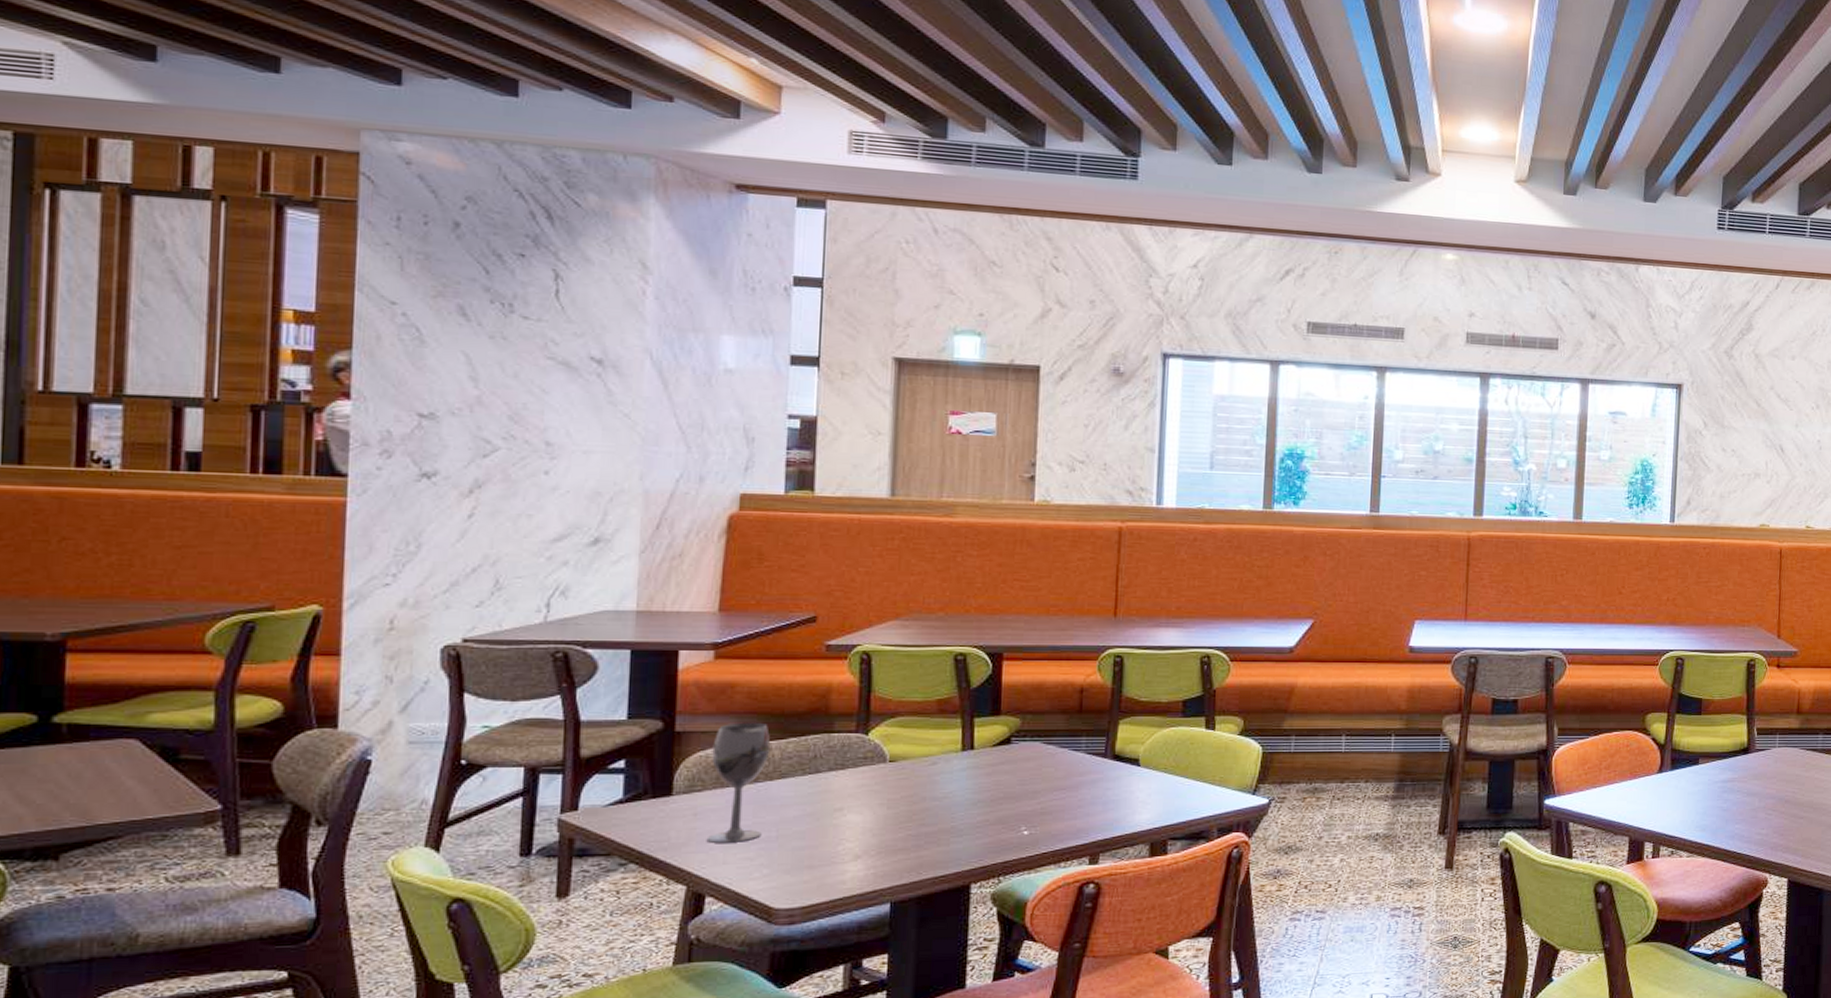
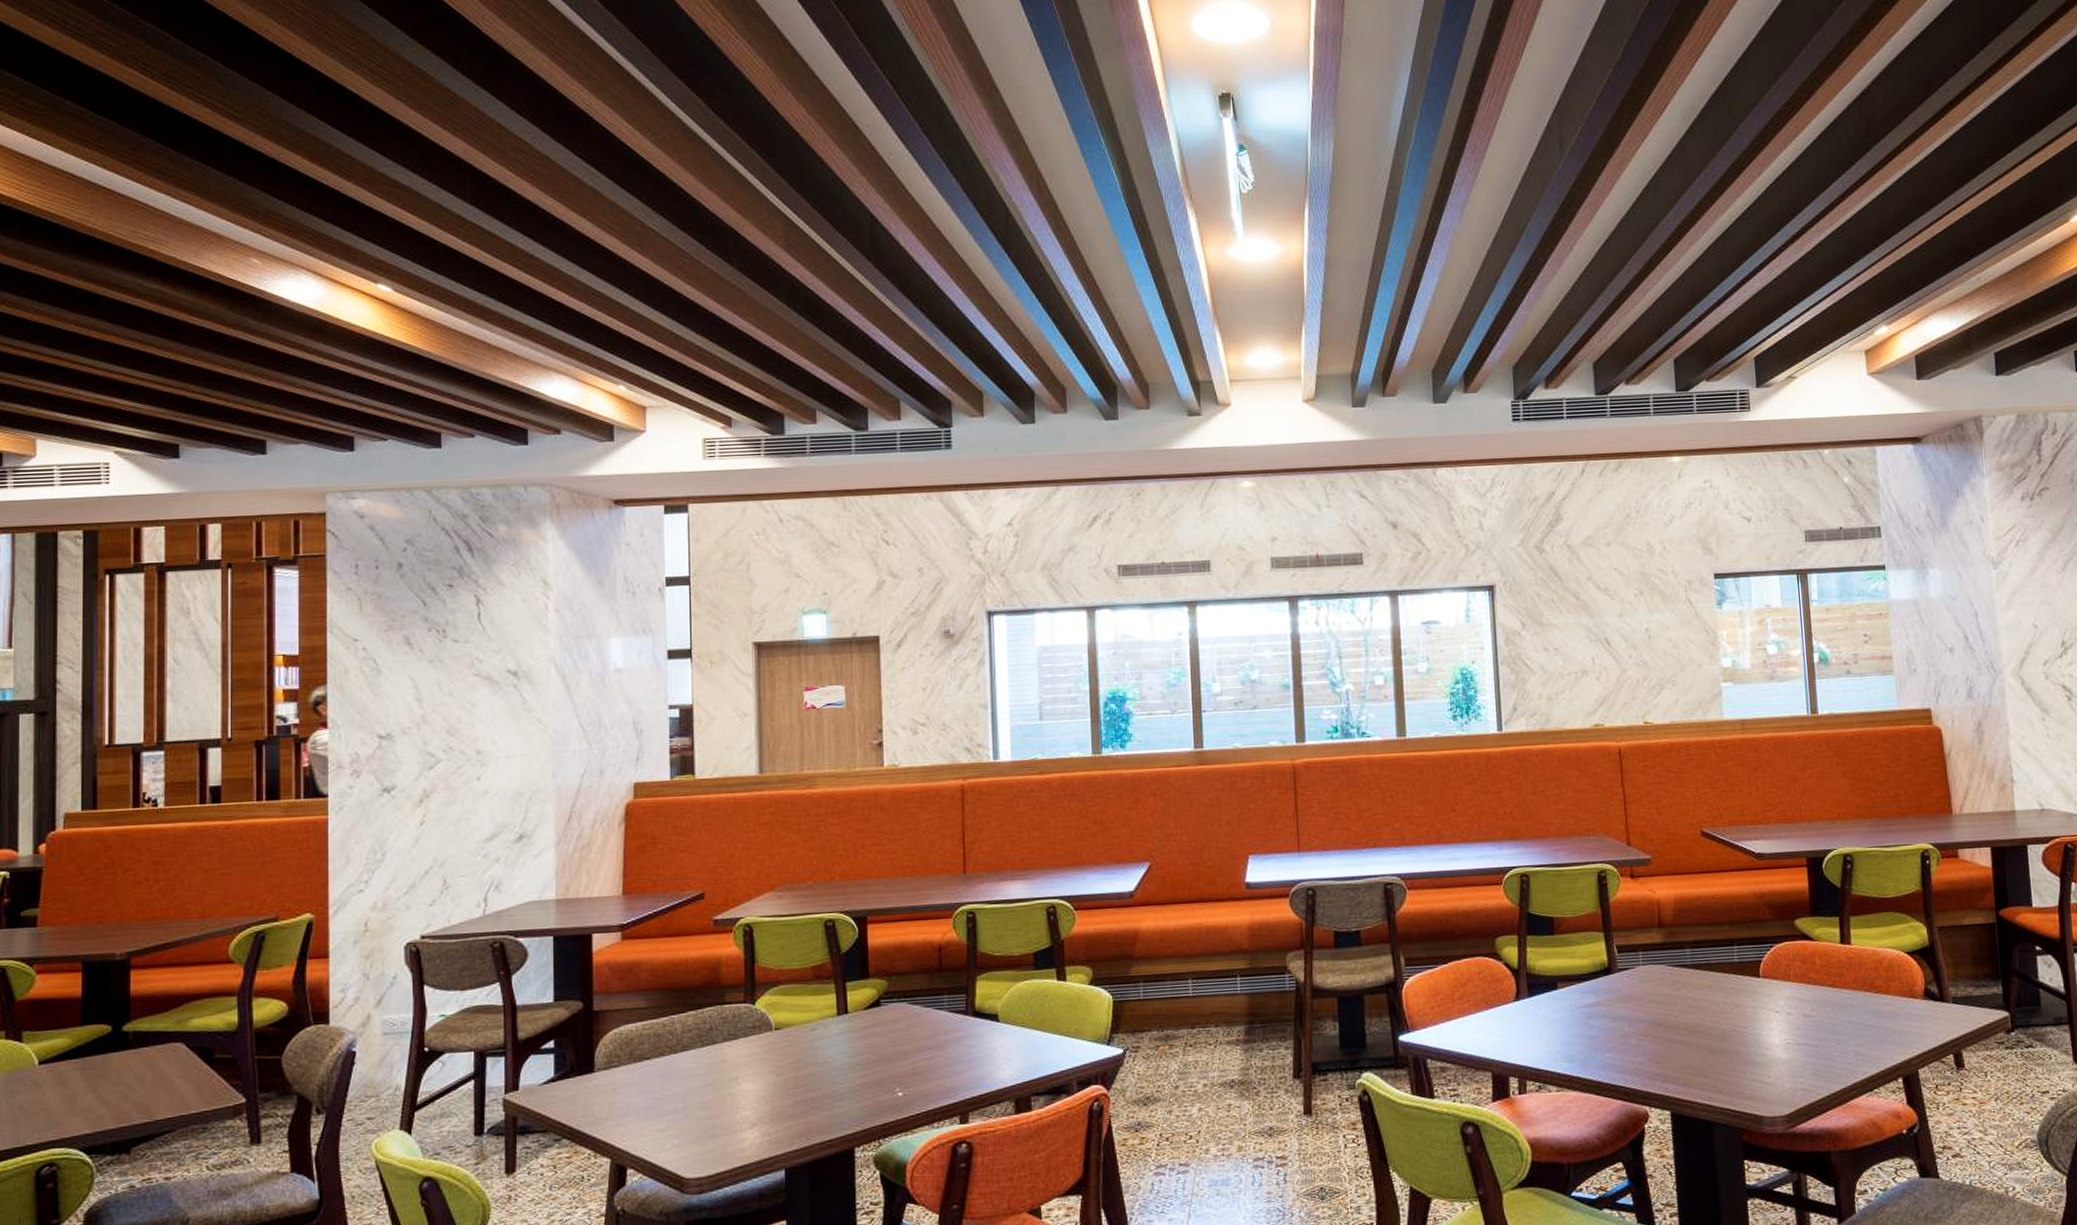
wine glass: present [706,722,771,843] -> none [625,997,673,1116]

